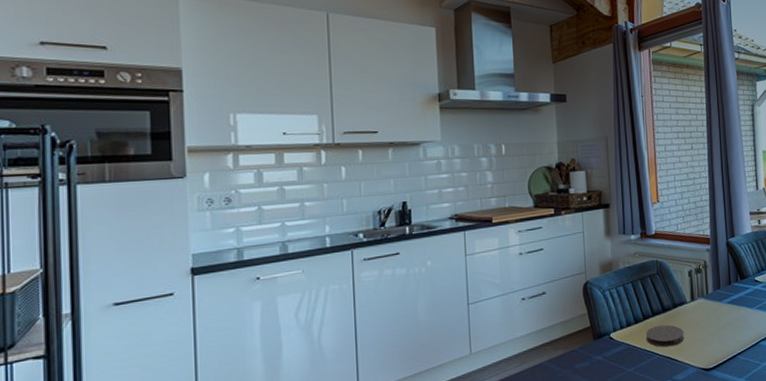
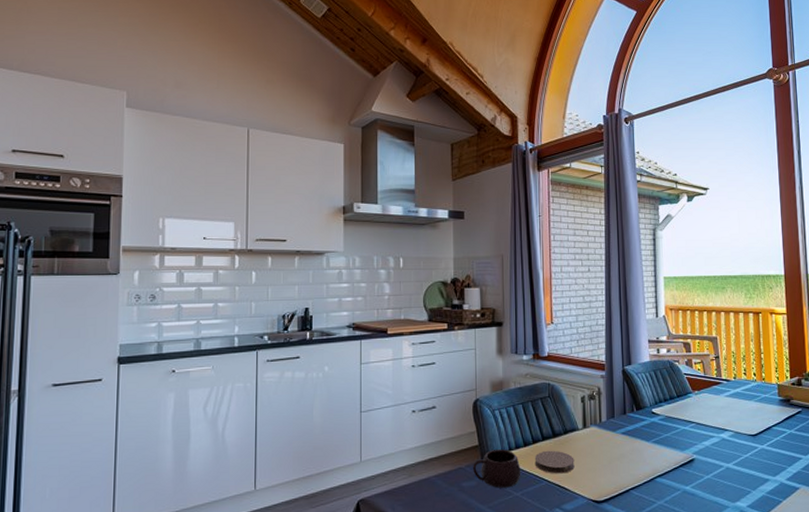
mug: none [585,328,633,367] -> present [472,449,521,488]

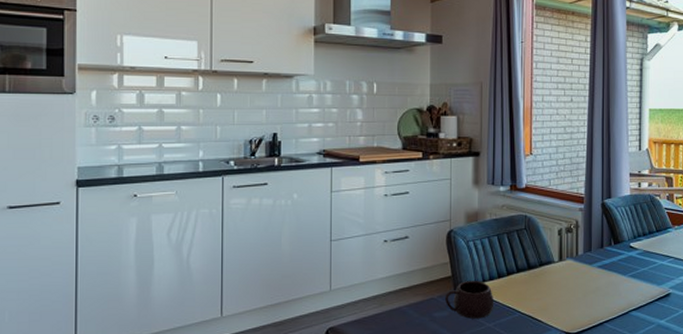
coaster: present [534,450,575,474] -> none [508,282,549,306]

